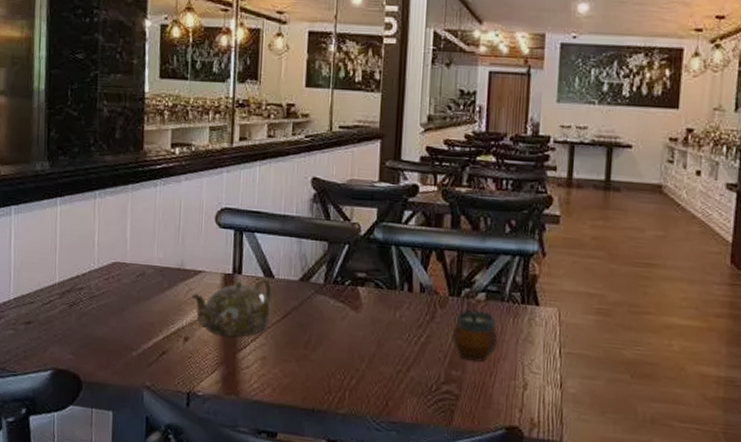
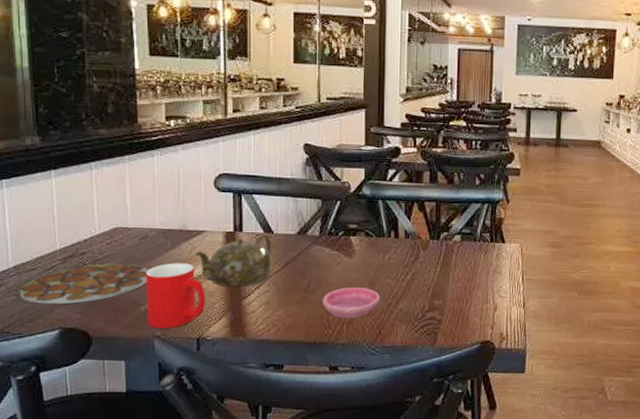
plate: none [17,301,143,343] -> present [19,263,149,305]
cup: none [138,305,199,379] -> present [145,263,205,328]
saucer: none [322,346,389,385] -> present [321,287,381,319]
gourd: present [452,310,498,362] -> none [433,250,472,291]

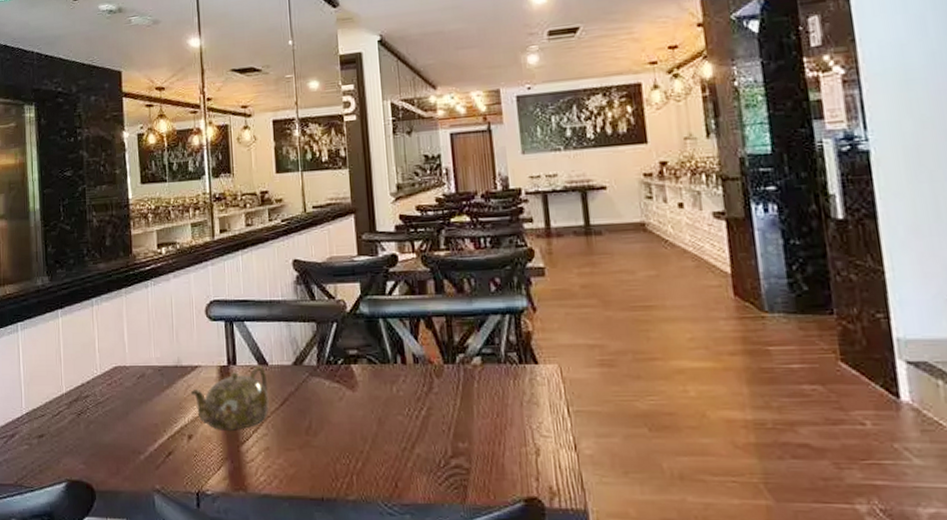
plate: present [19,263,149,305] -> none [31,407,147,454]
cup: present [145,263,205,328] -> none [143,404,203,481]
saucer: present [321,287,381,319] -> none [326,428,393,468]

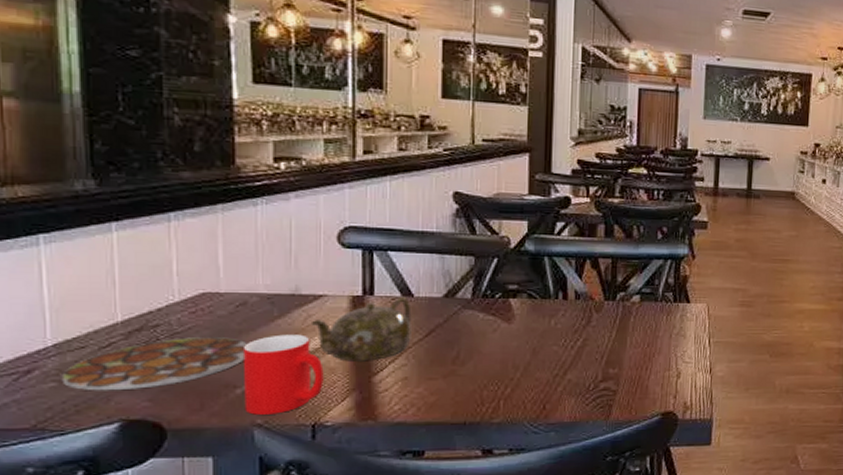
plate: none [31,407,147,454] -> present [61,337,248,391]
cup: none [143,404,203,481] -> present [242,334,324,415]

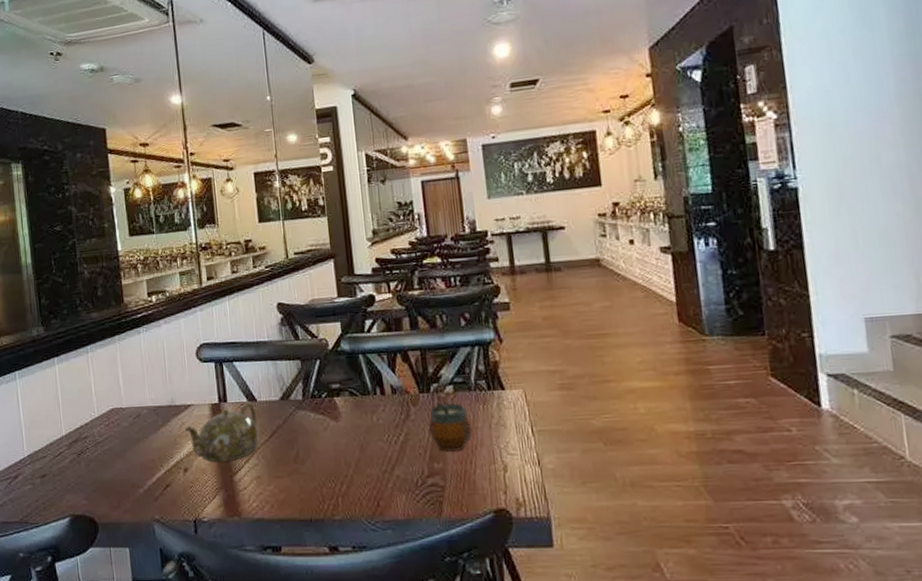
plate: present [61,337,248,391] -> none [34,445,144,492]
cup: present [242,334,324,415] -> none [141,440,199,511]
gourd: none [608,312,653,358] -> present [428,403,473,452]

